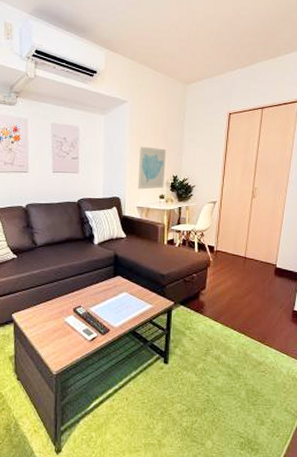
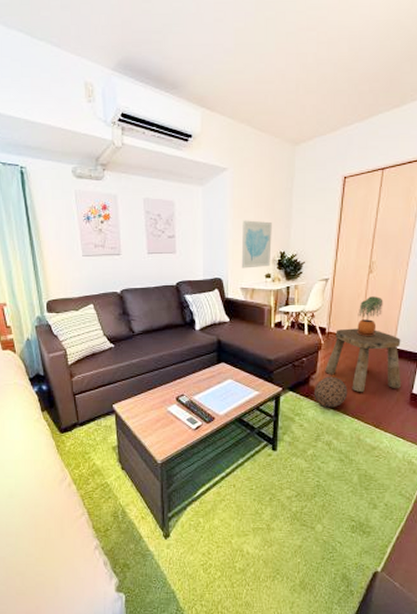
decorative ball: none [204,292,235,323] -> present [314,376,348,408]
stool: none [214,247,283,309] -> present [325,328,401,393]
potted plant: none [242,219,266,256] -> present [356,296,383,337]

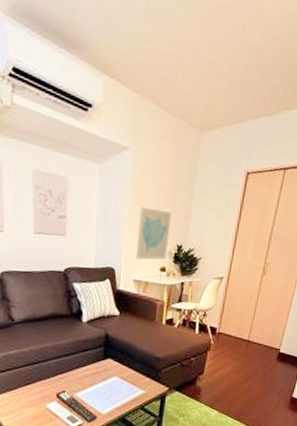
decorative ball: present [314,376,348,408] -> none [200,378,233,410]
stool: present [325,328,401,393] -> none [212,330,287,395]
potted plant: present [356,296,383,337] -> none [245,299,274,340]

